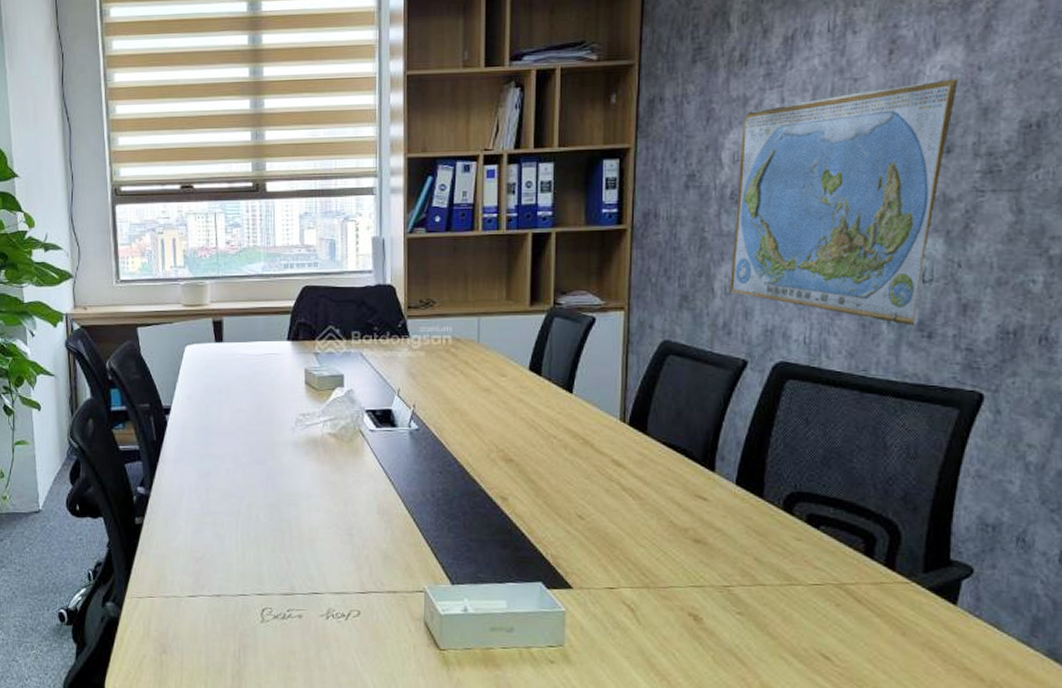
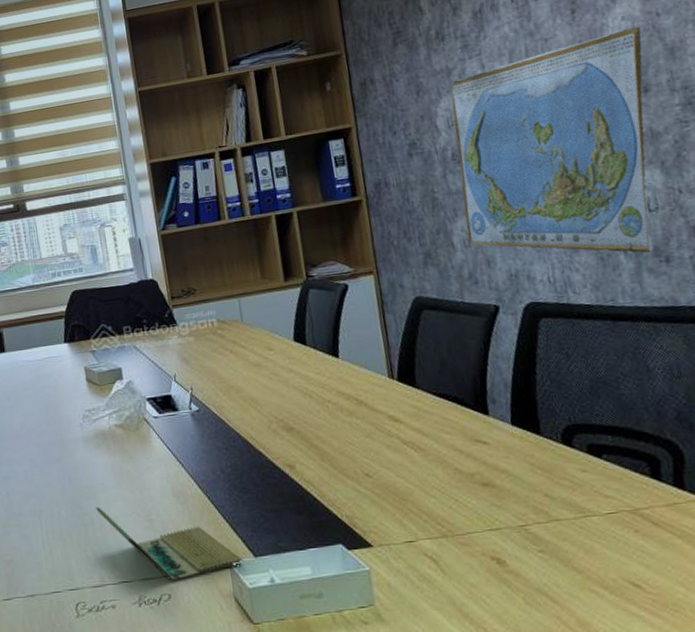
notebook: none [296,515,438,598] -> present [96,507,242,581]

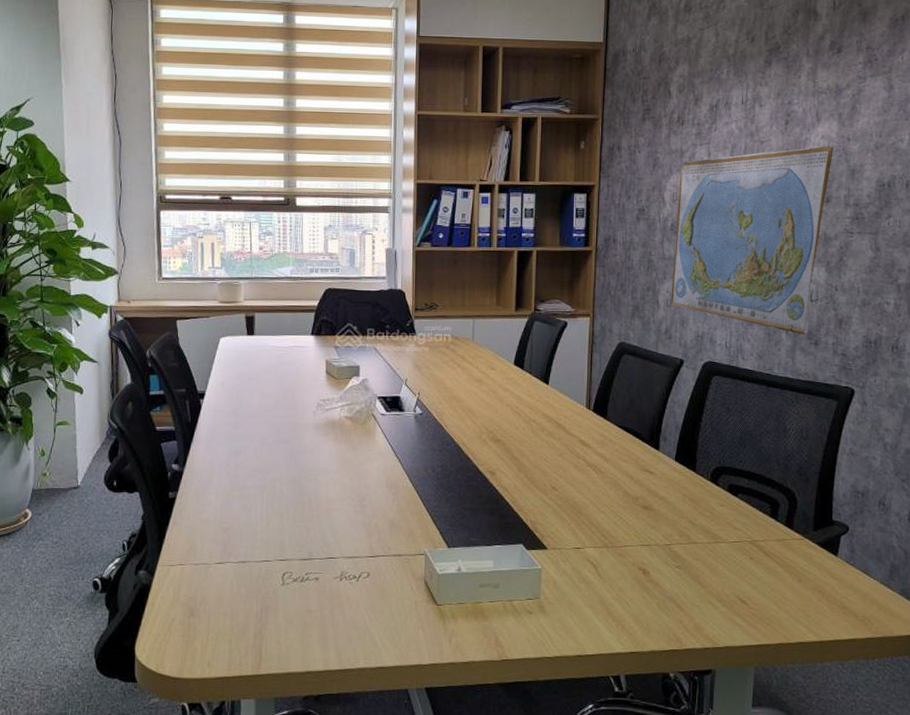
notebook: present [96,507,242,581] -> none [315,488,437,561]

